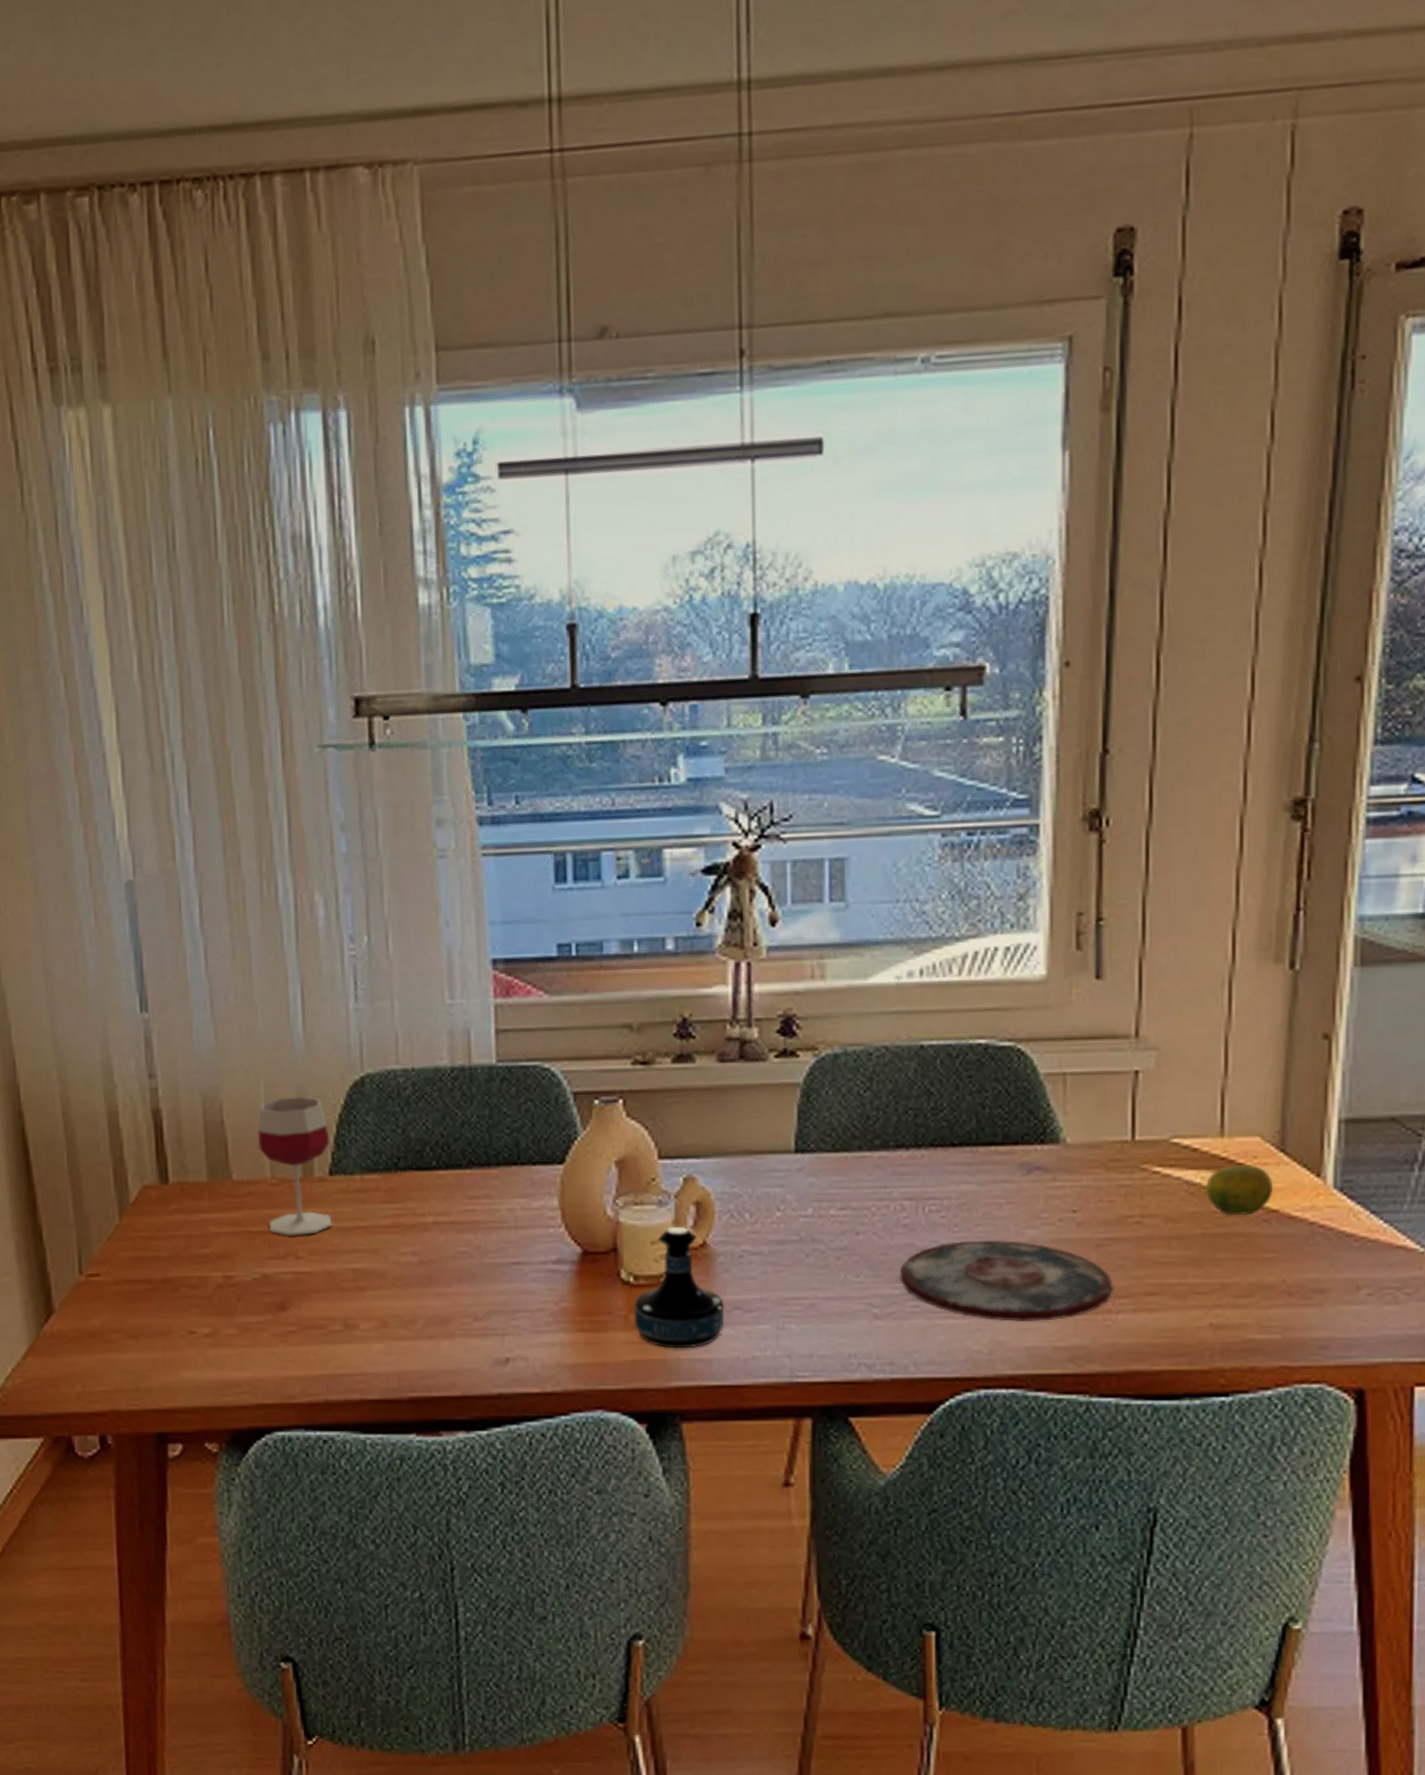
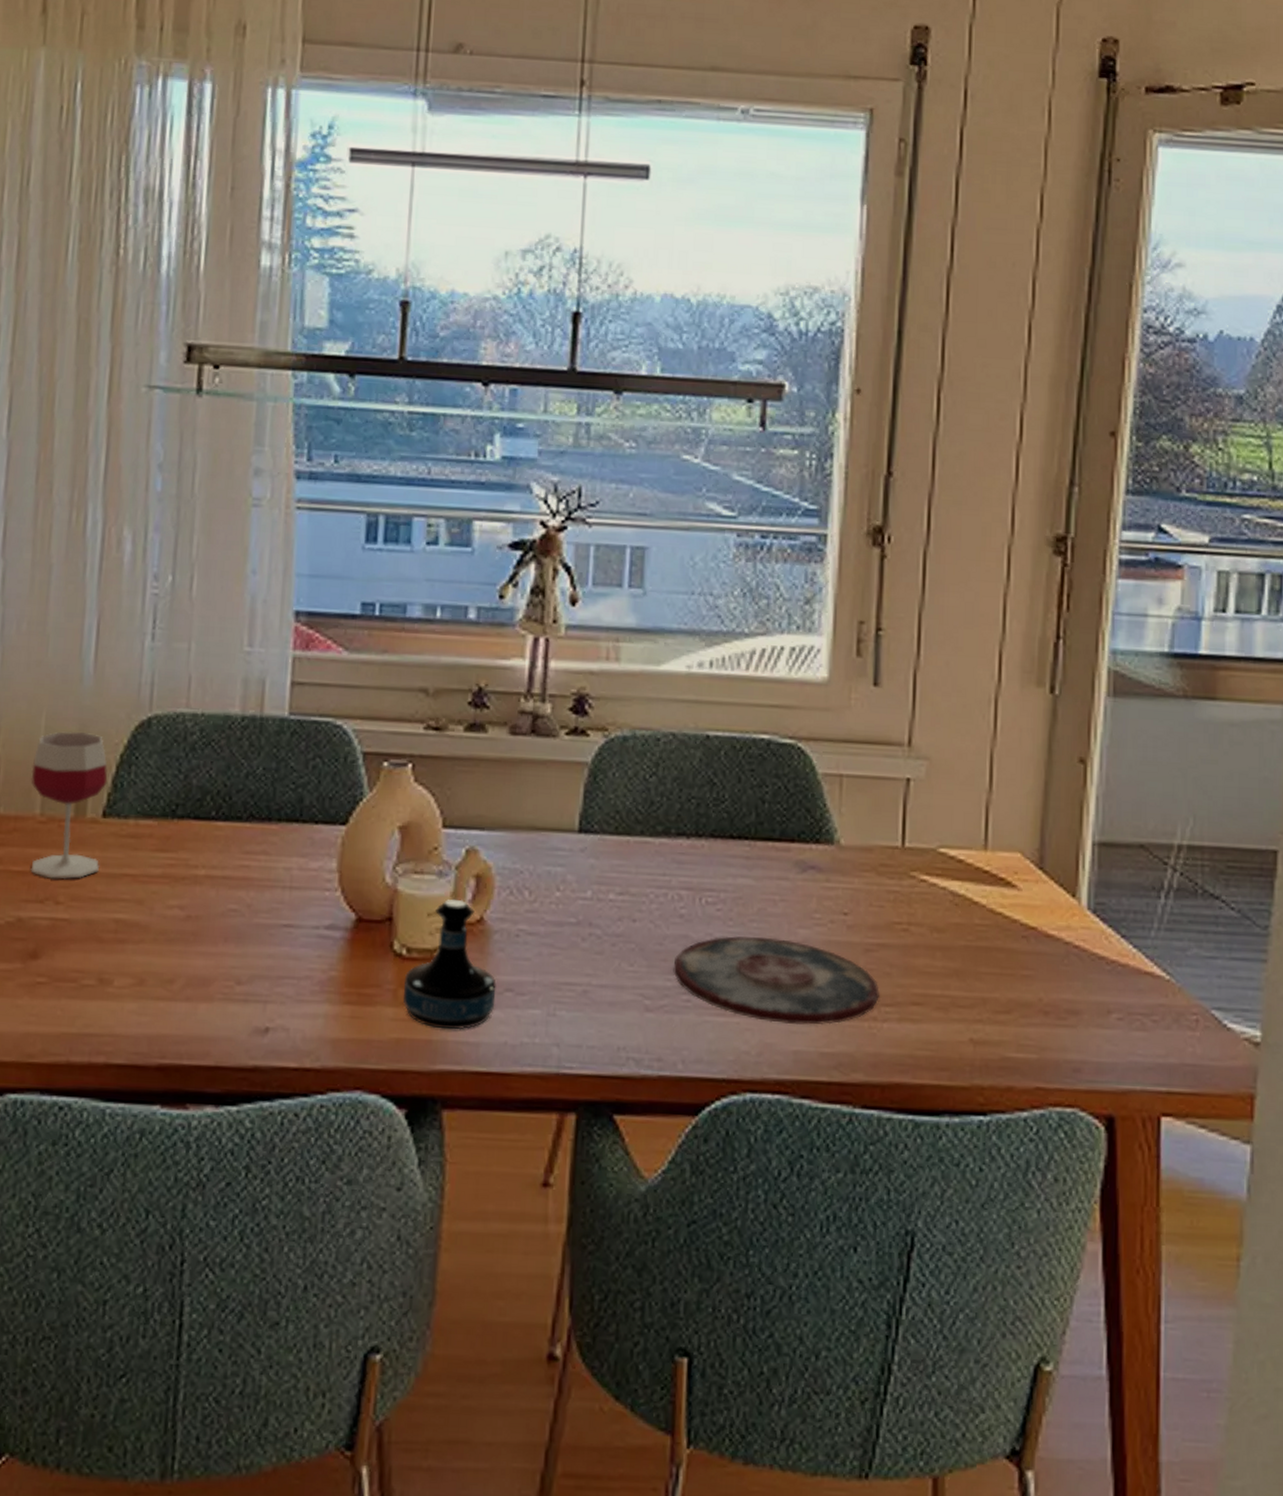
fruit: present [1206,1164,1274,1216] -> none [970,879,1033,931]

